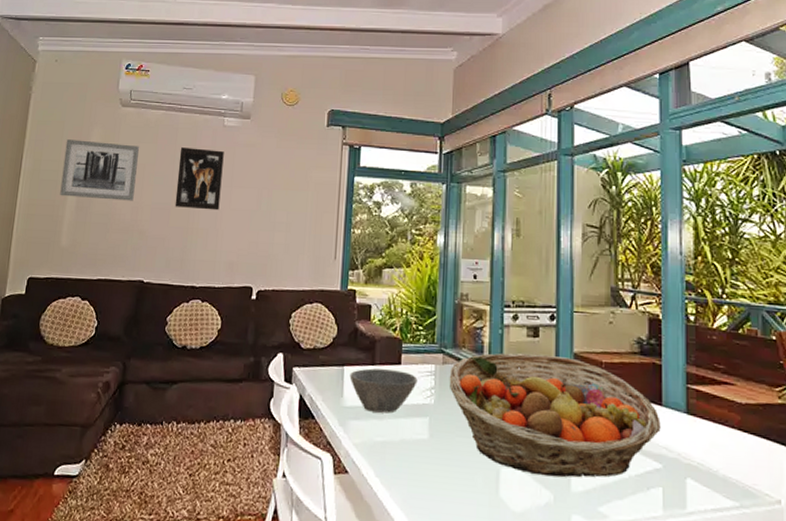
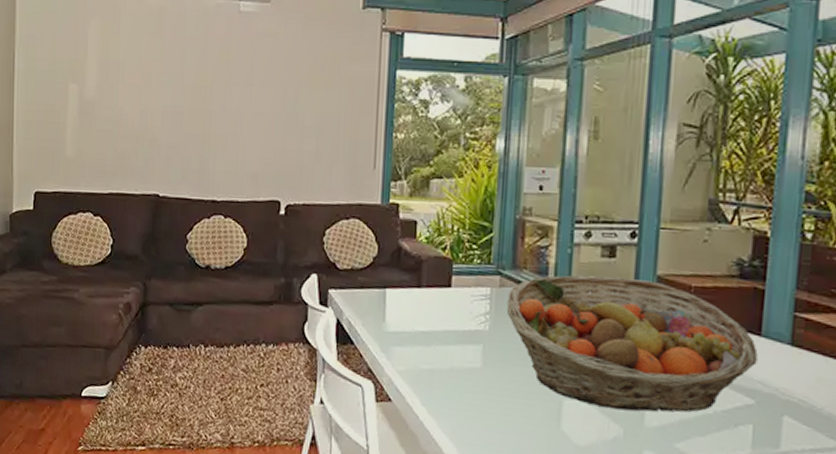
wall art: present [60,139,139,201] -> none [59,33,143,104]
wall art: present [174,147,224,211] -> none [188,40,241,114]
bowl: present [349,368,418,413] -> none [392,291,470,340]

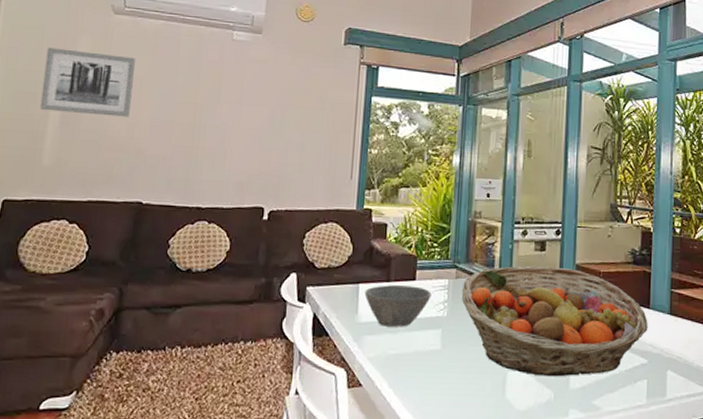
wall art: none [59,33,143,104] -> present [40,48,135,117]
bowl: none [392,291,470,340] -> present [364,285,432,327]

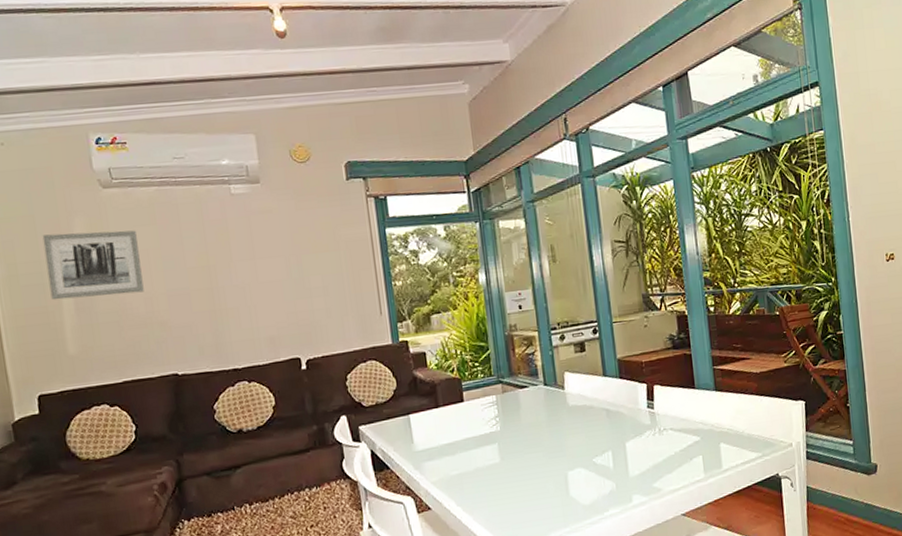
bowl: present [364,285,432,327] -> none [416,407,482,451]
fruit basket: present [461,265,648,377] -> none [510,363,696,471]

